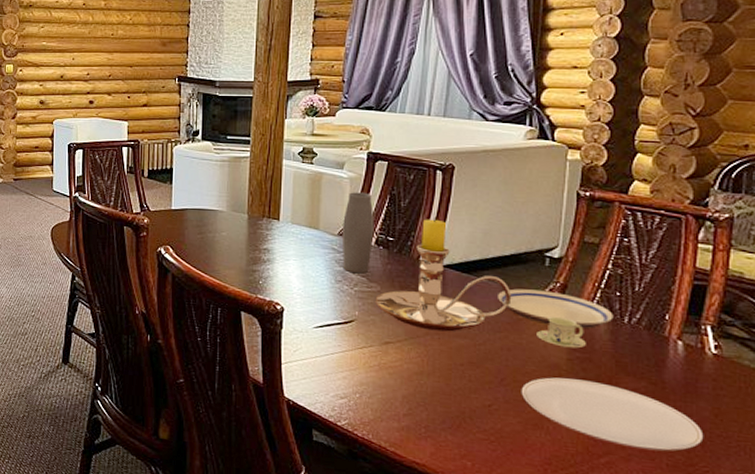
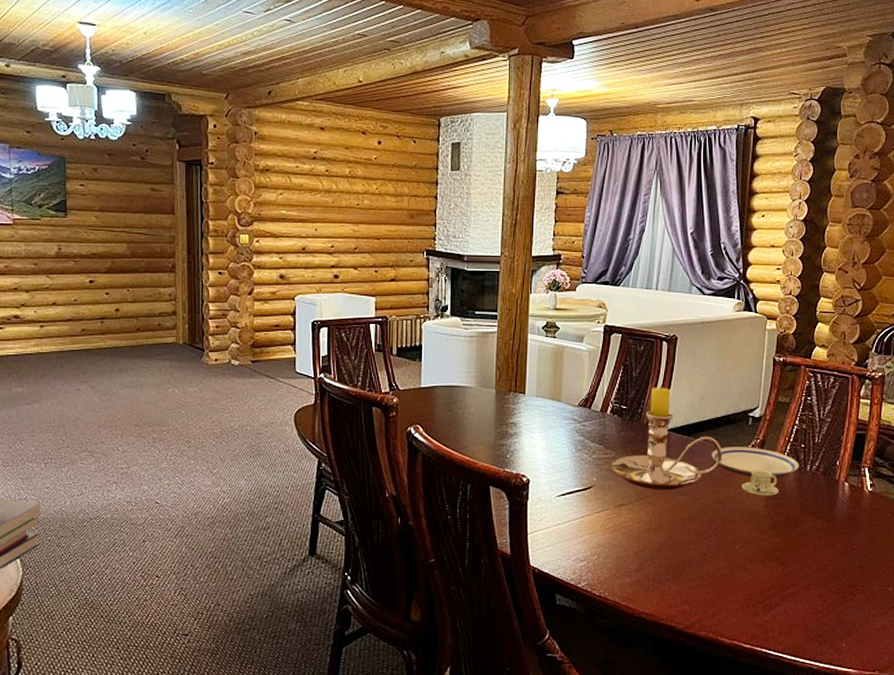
vase: present [341,192,374,274] -> none [581,364,610,442]
plate: present [521,377,704,452] -> none [729,523,862,578]

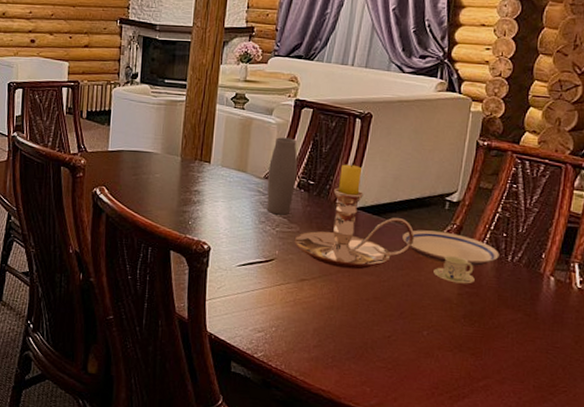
vase: none [581,364,610,442] -> present [267,137,298,215]

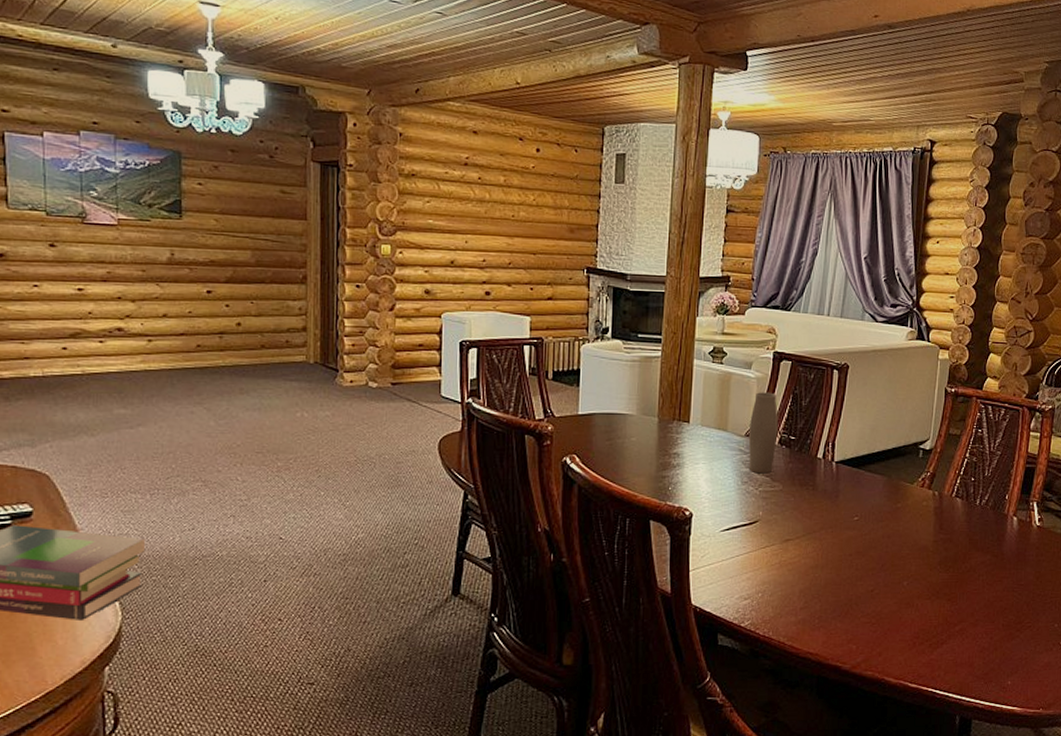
candlestick: present [294,162,415,270] -> none [777,414,892,525]
plate: present [402,230,499,267] -> none [881,480,969,513]
cup and saucer: present [433,255,475,284] -> none [911,503,948,531]

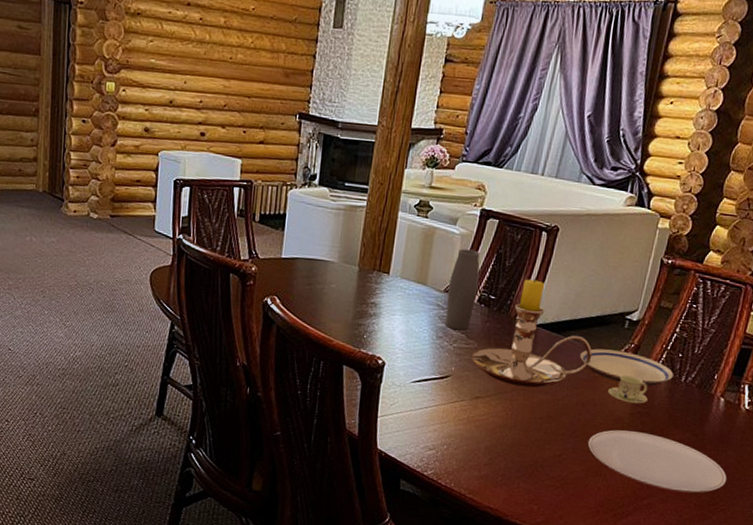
candlestick: none [777,414,892,525] -> present [471,277,593,388]
plate: none [881,480,969,513] -> present [580,348,674,387]
plate: none [897,558,1029,615] -> present [587,430,727,493]
cup and saucer: none [911,503,948,531] -> present [608,374,648,404]

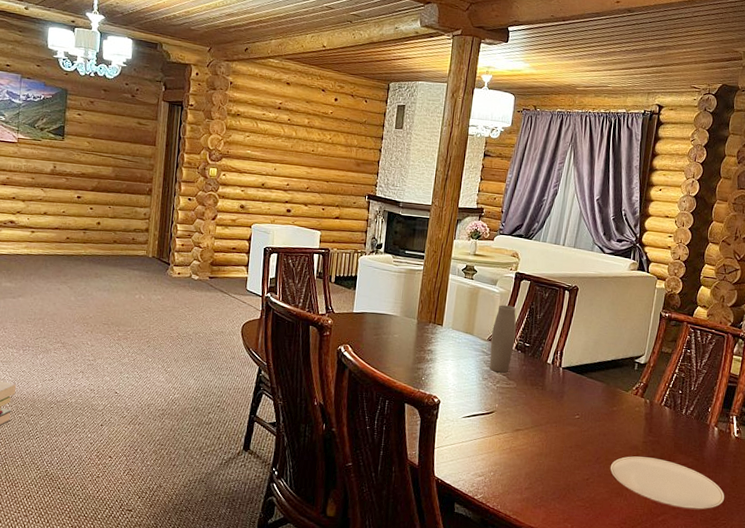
candlestick: present [471,277,593,388] -> none [511,328,610,421]
plate: present [580,348,674,387] -> none [600,387,676,419]
cup and saucer: present [608,374,648,404] -> none [624,408,657,434]

